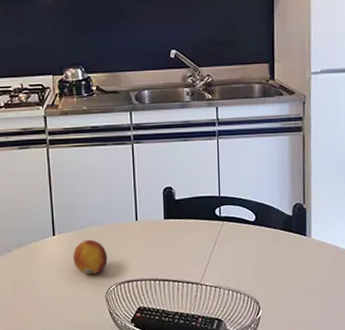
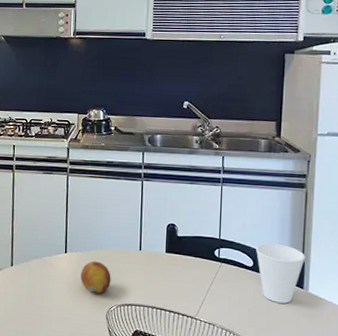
cup: none [257,193,306,254] -> present [256,243,305,304]

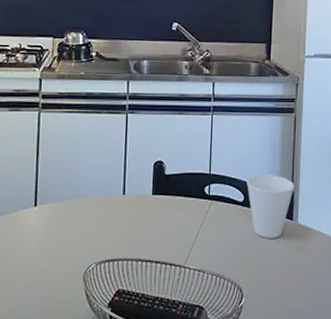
fruit: present [80,261,111,293] -> none [53,212,90,251]

